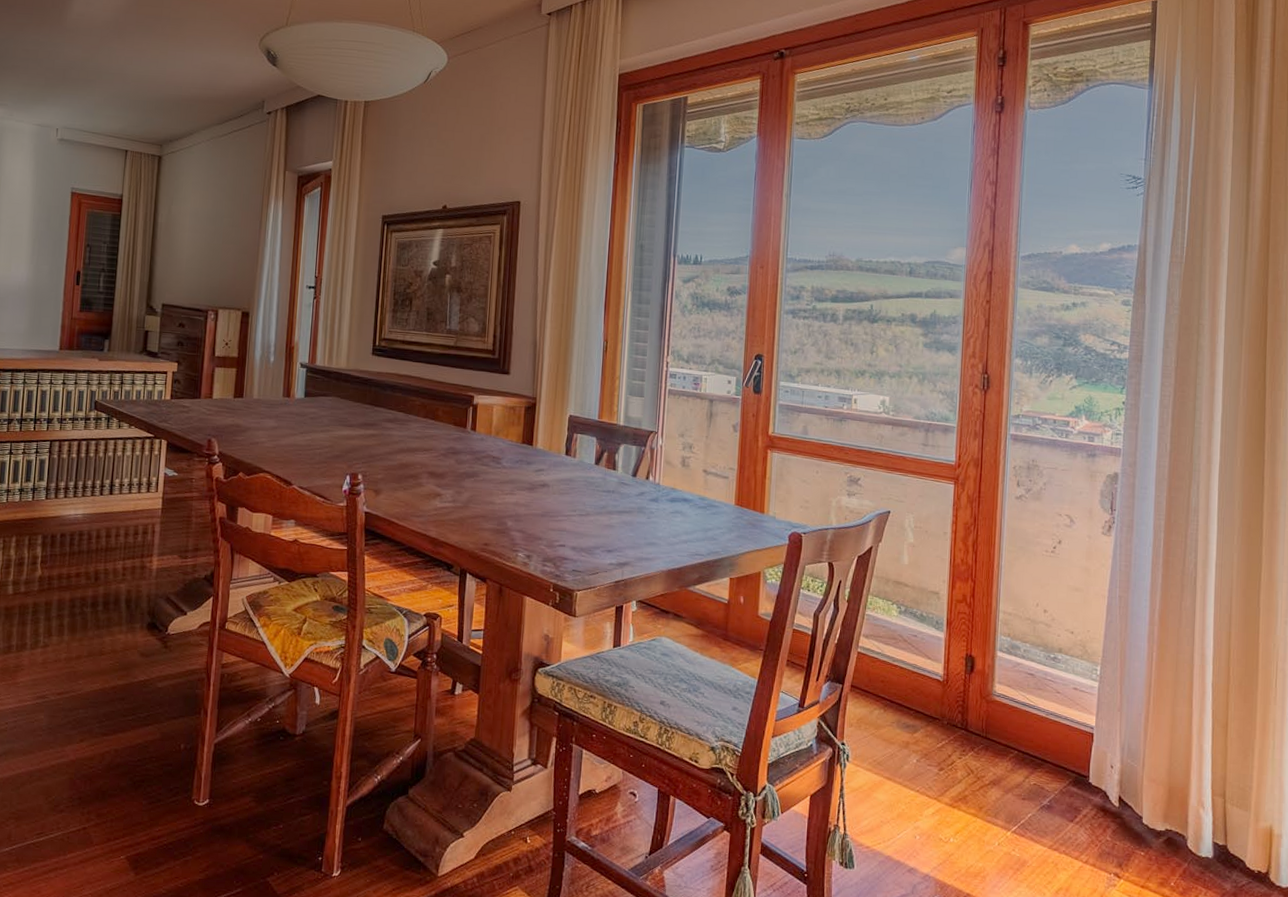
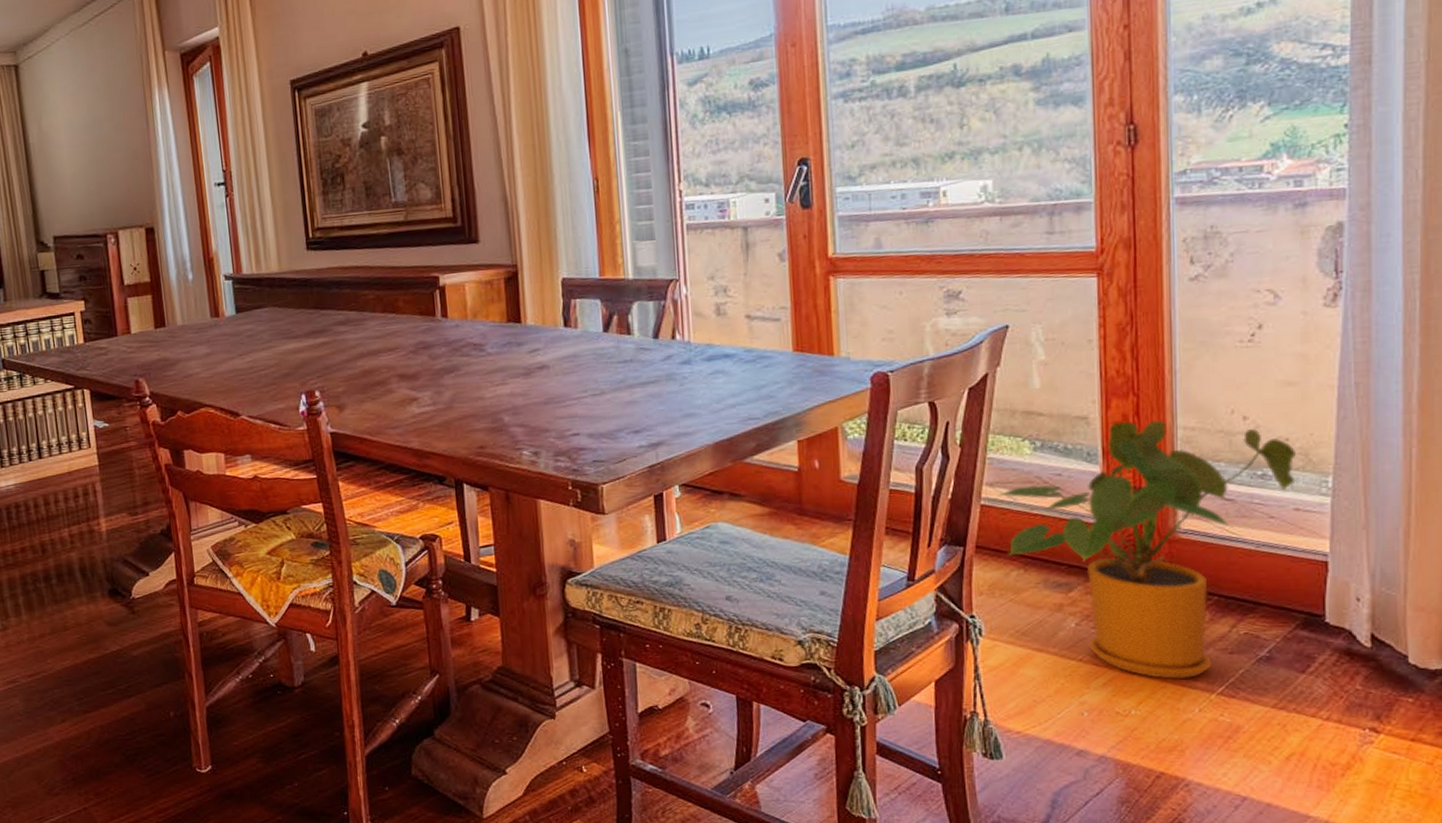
house plant: none [871,600,1077,817] -> present [998,420,1296,680]

